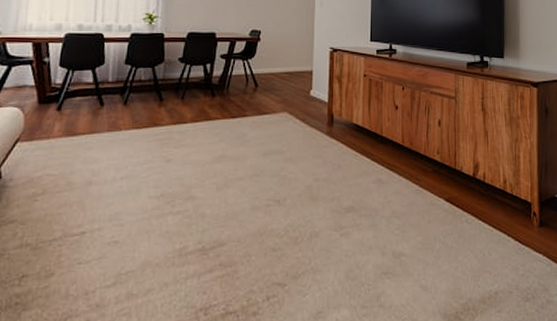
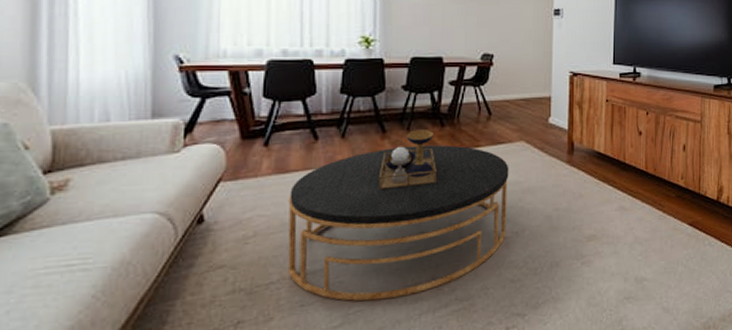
coffee table: none [69,99,273,262] -> present [288,130,509,301]

